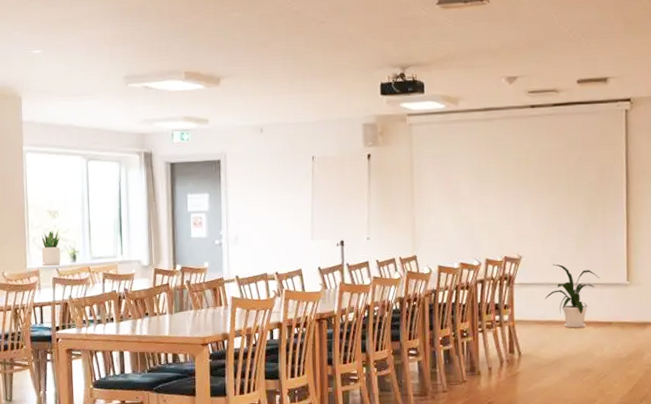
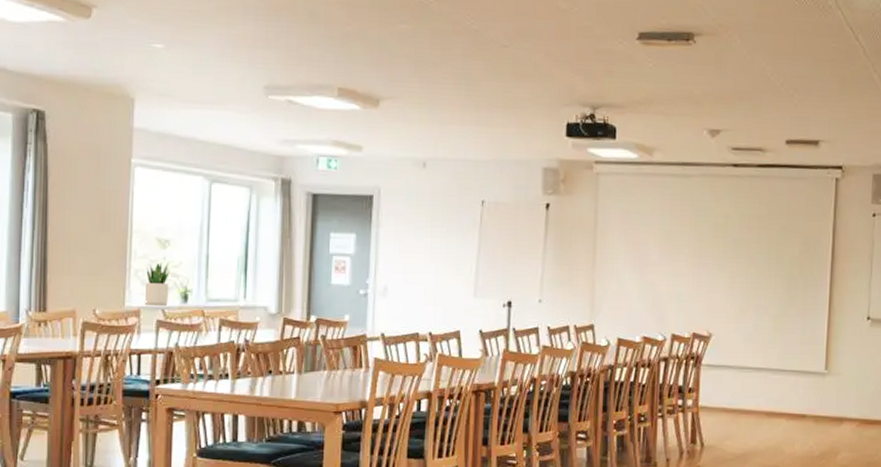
house plant: present [545,264,599,329] -> none [735,345,795,420]

